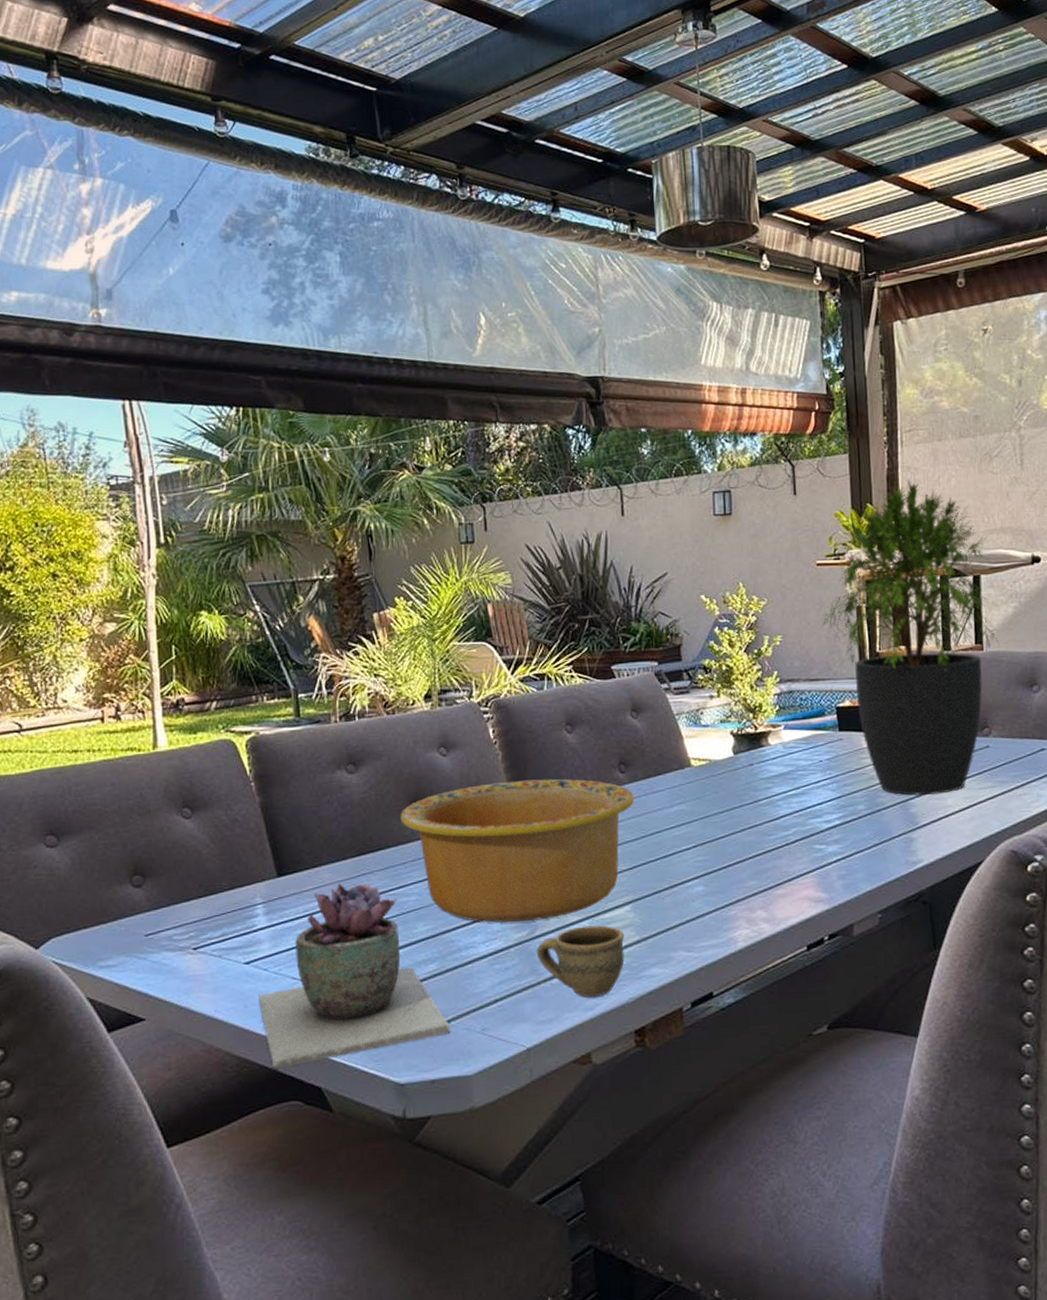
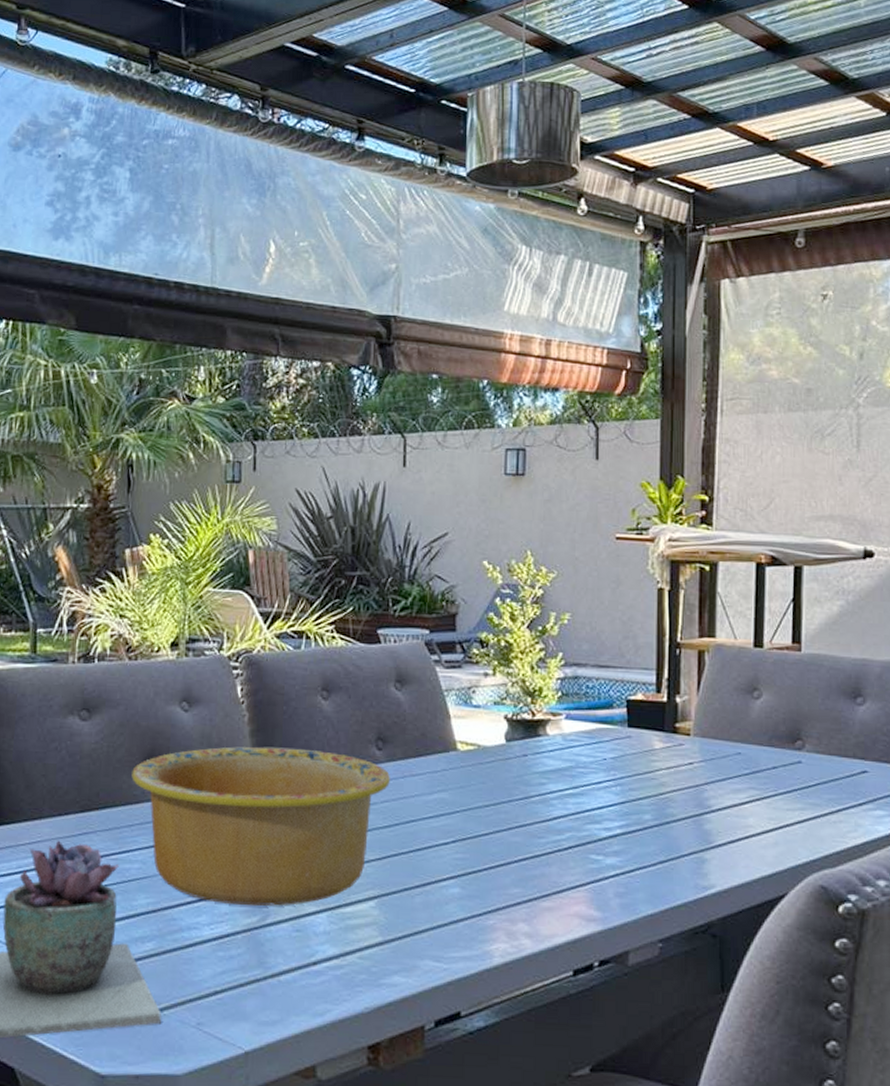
cup: present [536,925,625,997] -> none [265,918,366,1001]
potted plant: present [821,480,1000,796] -> none [616,453,821,812]

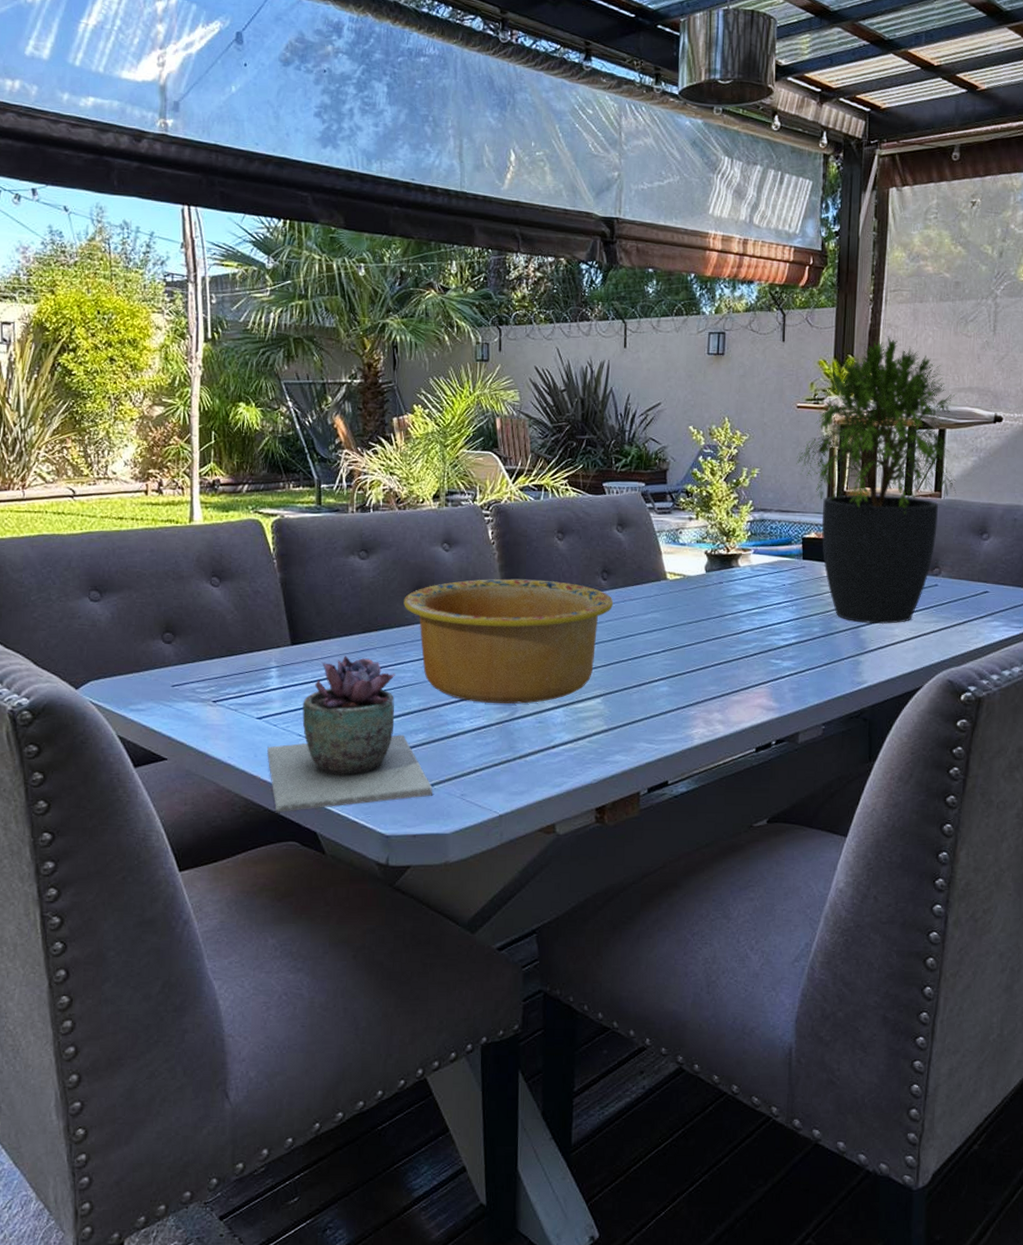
potted plant: none [616,453,821,812] -> present [796,336,957,625]

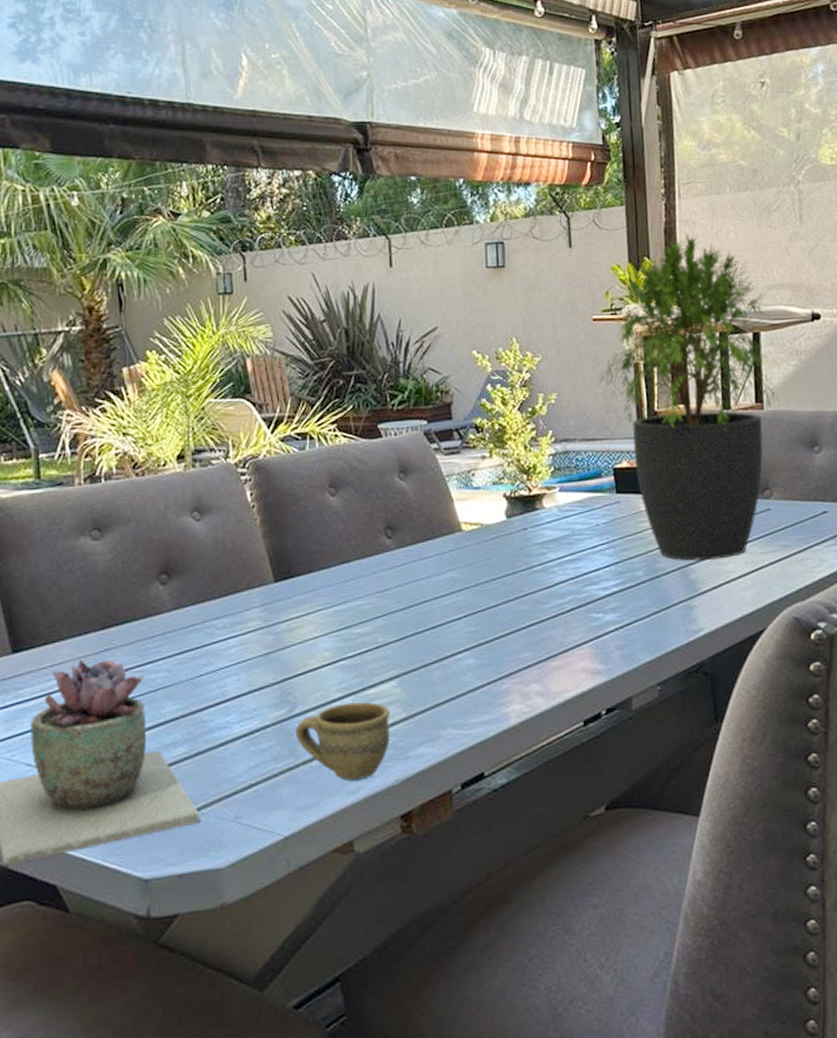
bowl: present [404,578,613,704] -> none [149,545,401,701]
cup: none [514,712,594,775] -> present [295,702,390,780]

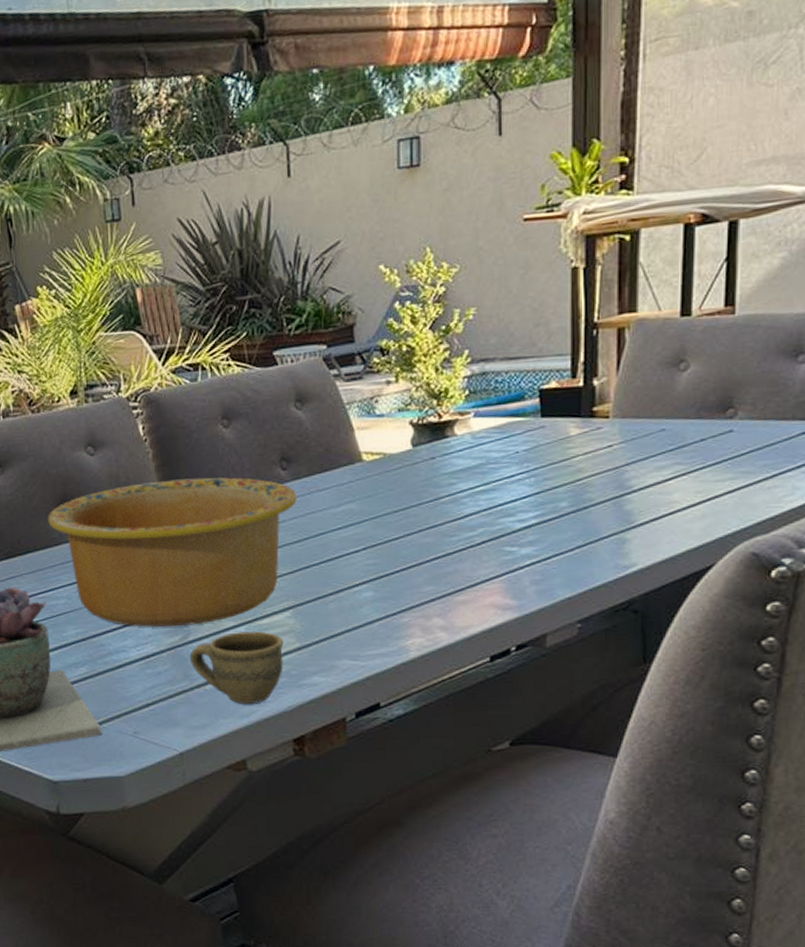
bowl: none [149,545,401,701] -> present [48,477,297,627]
potted plant: present [597,234,780,561] -> none [525,104,758,490]

